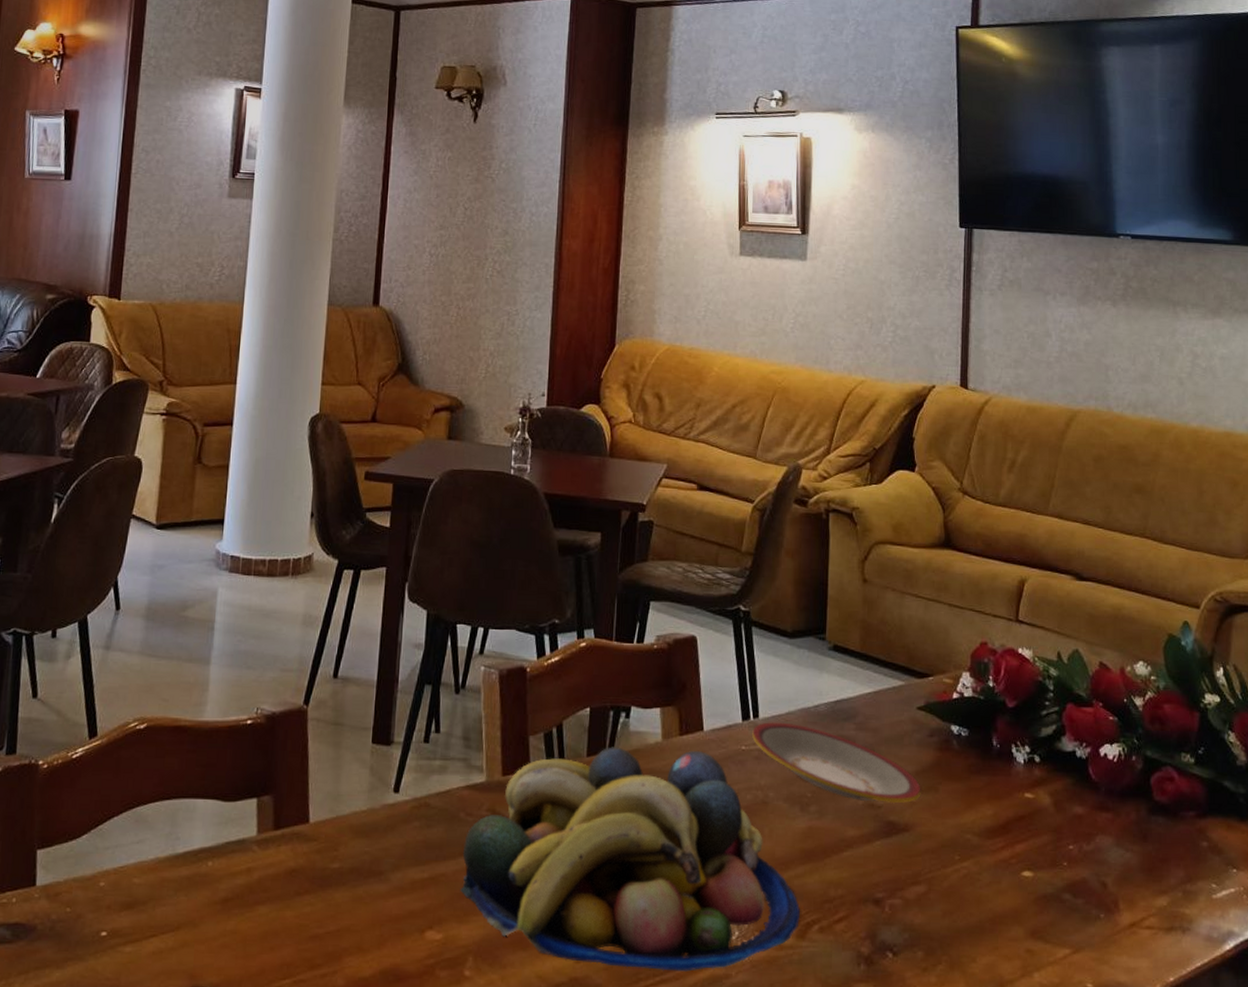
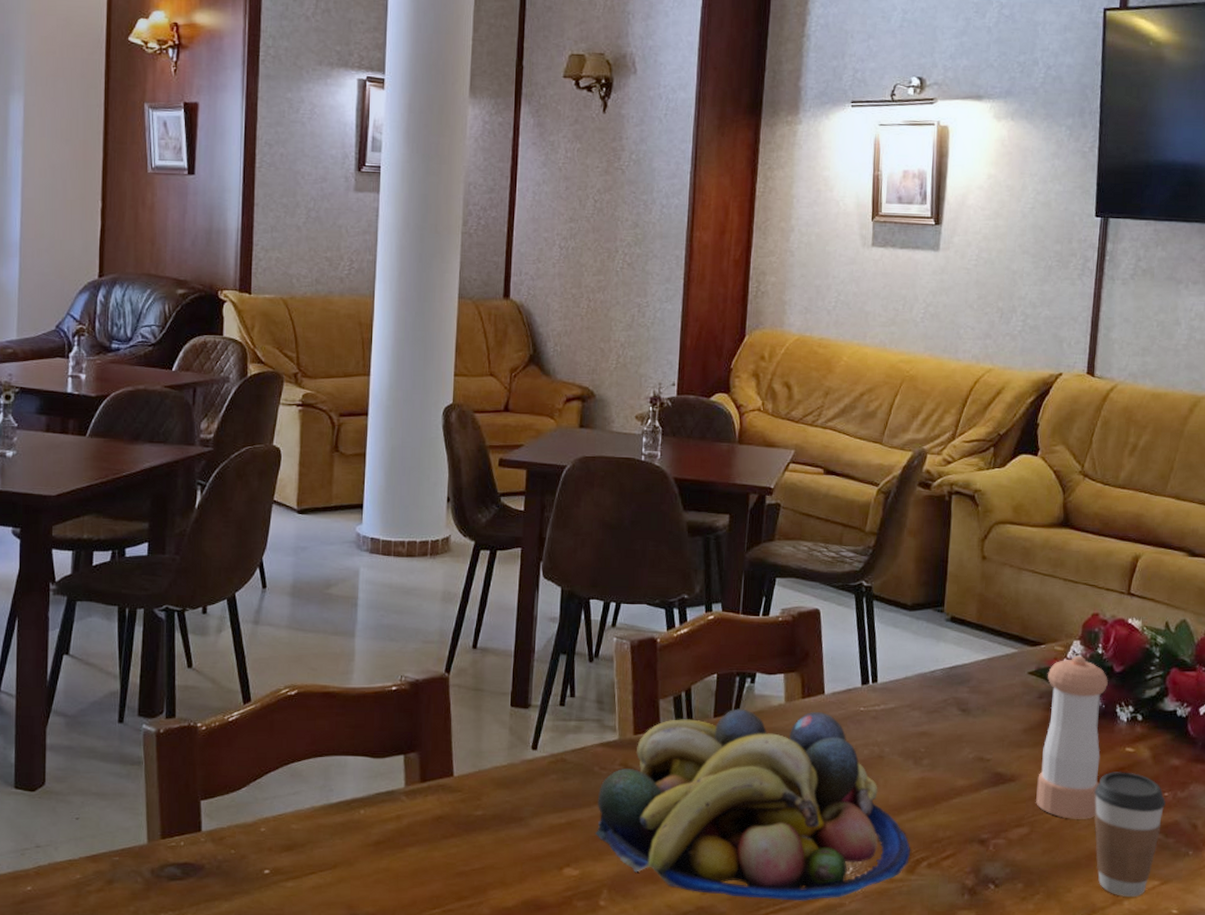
plate: present [752,722,922,804] -> none [870,686,1029,757]
pepper shaker: none [932,689,1001,876] -> present [1036,655,1108,819]
coffee cup: none [994,819,1071,969] -> present [1094,771,1166,898]

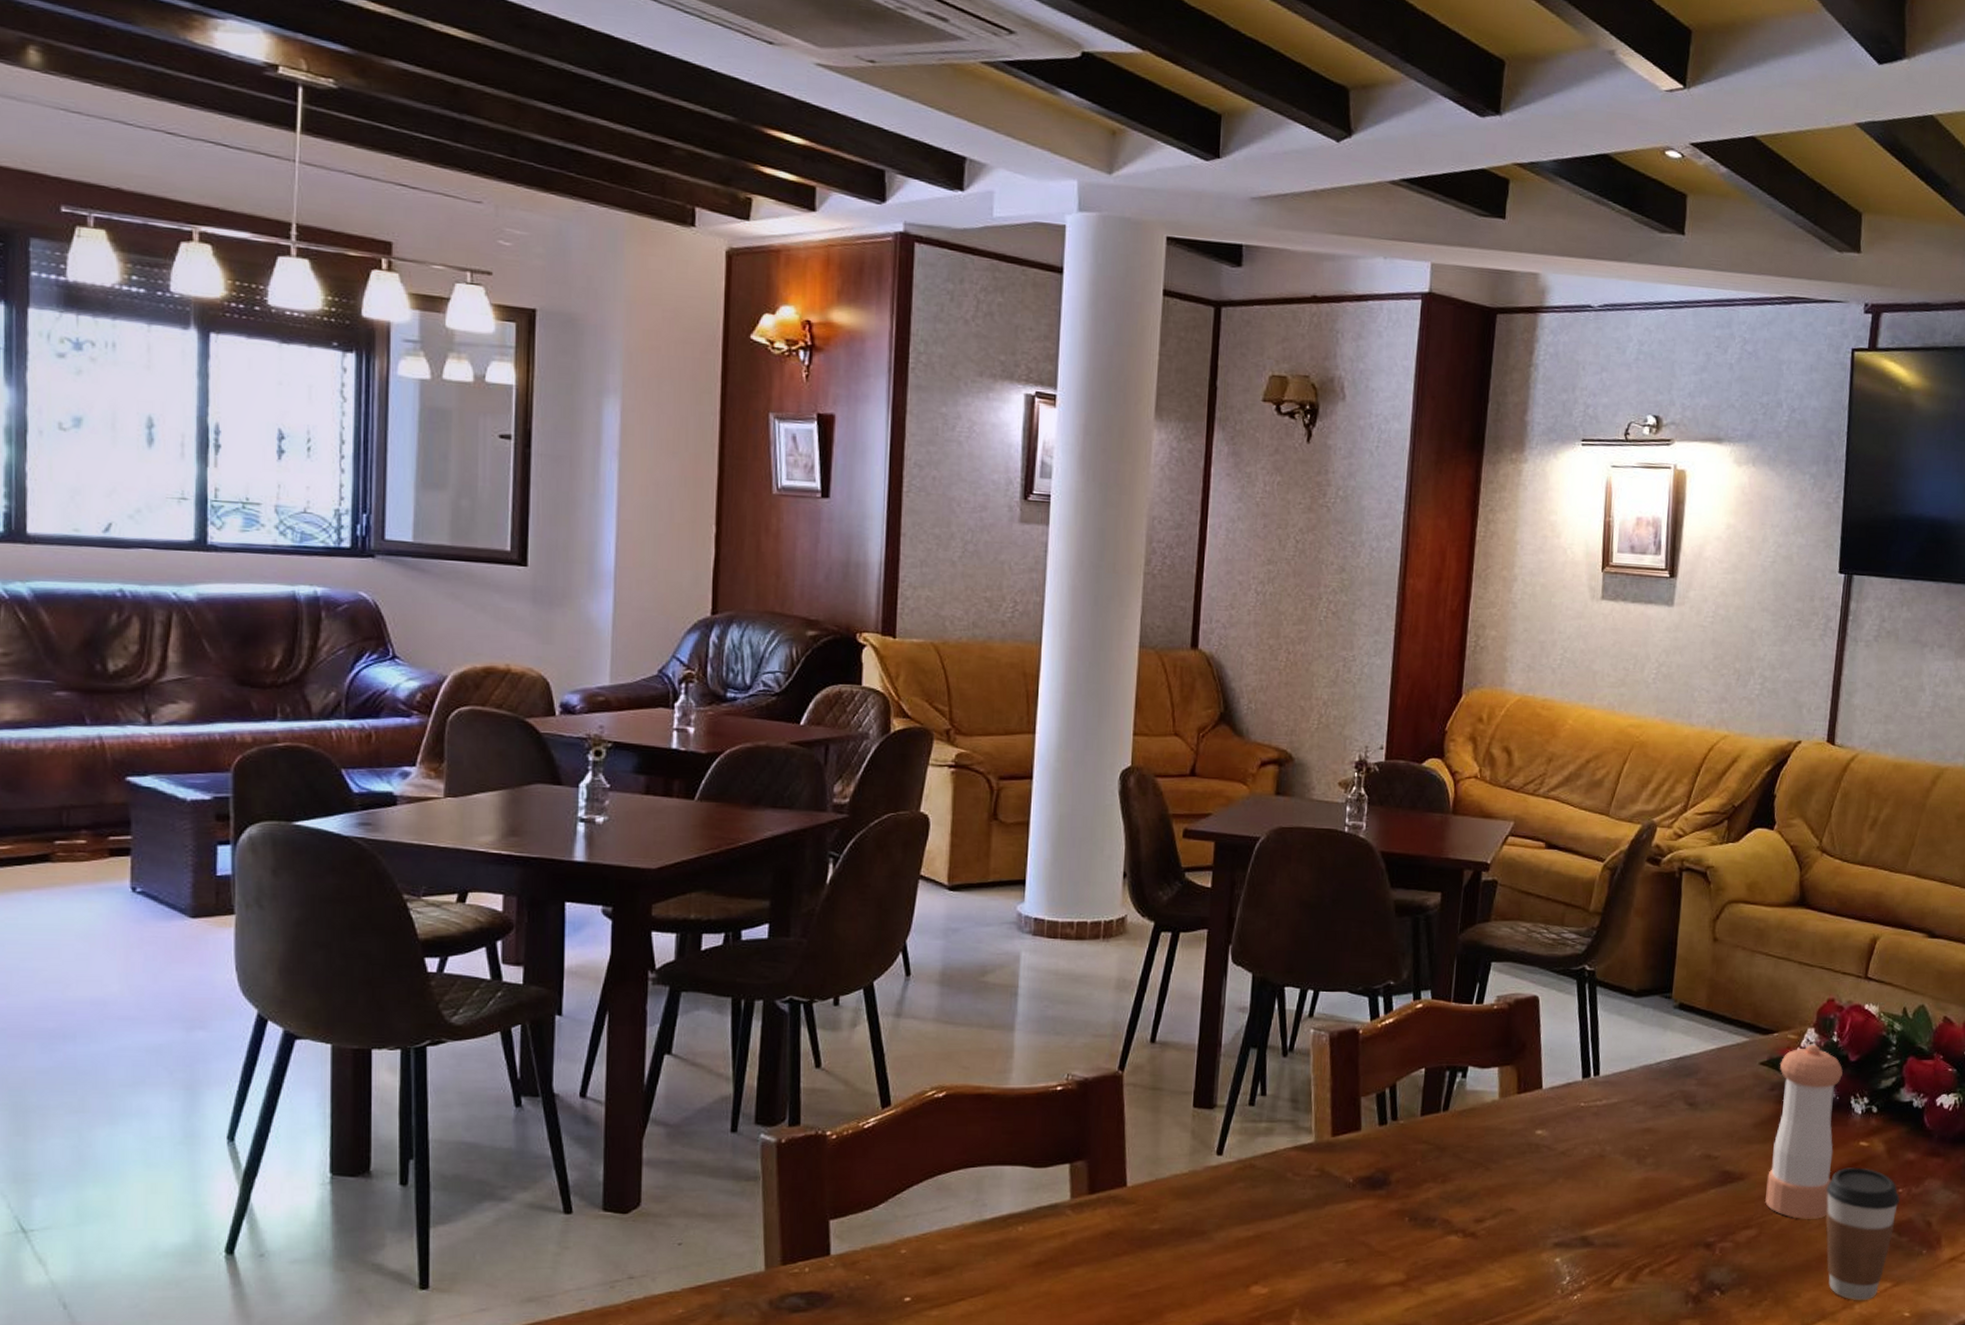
fruit bowl: present [594,708,910,901] -> none [1286,1106,1632,1315]

